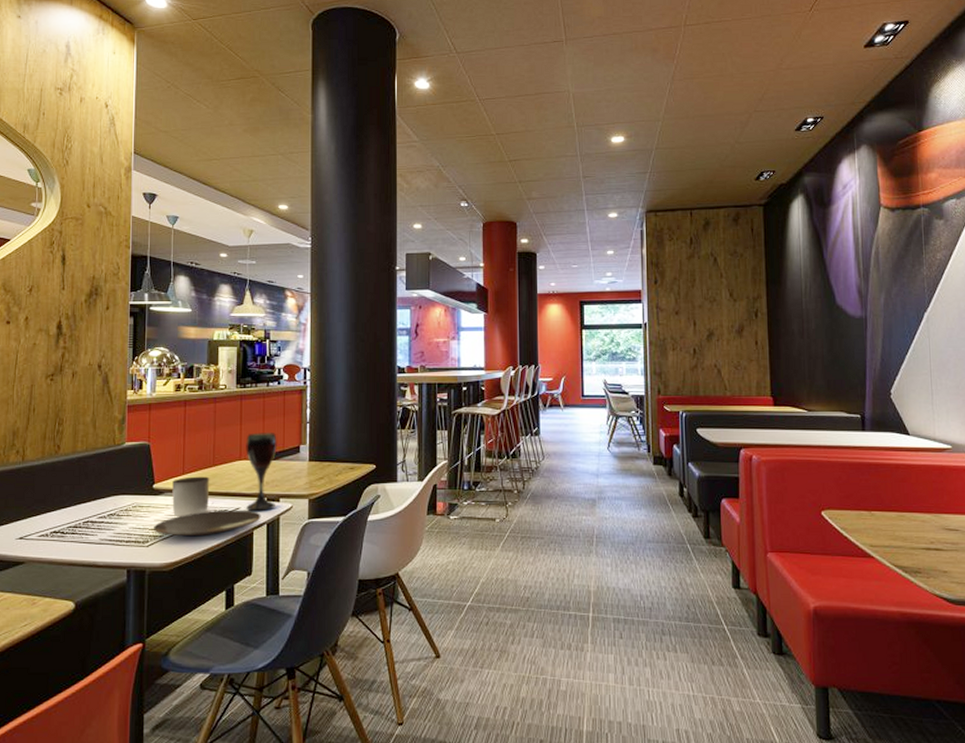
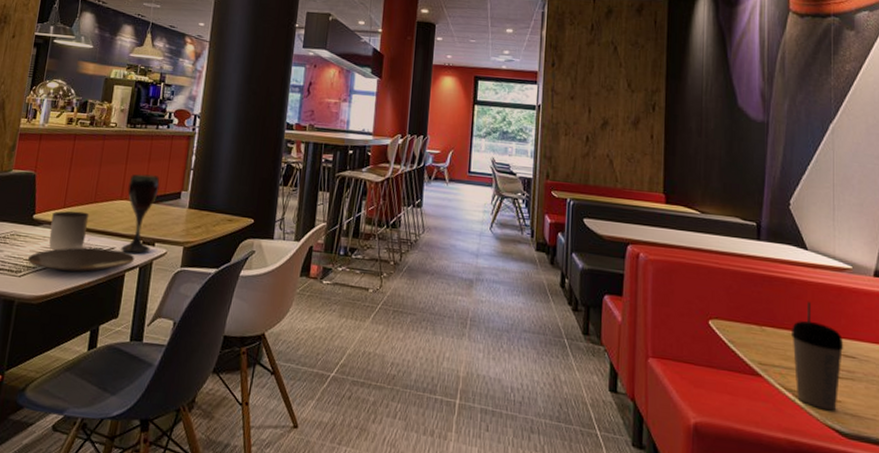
beverage cup: none [899,483,948,581] -> present [792,301,844,411]

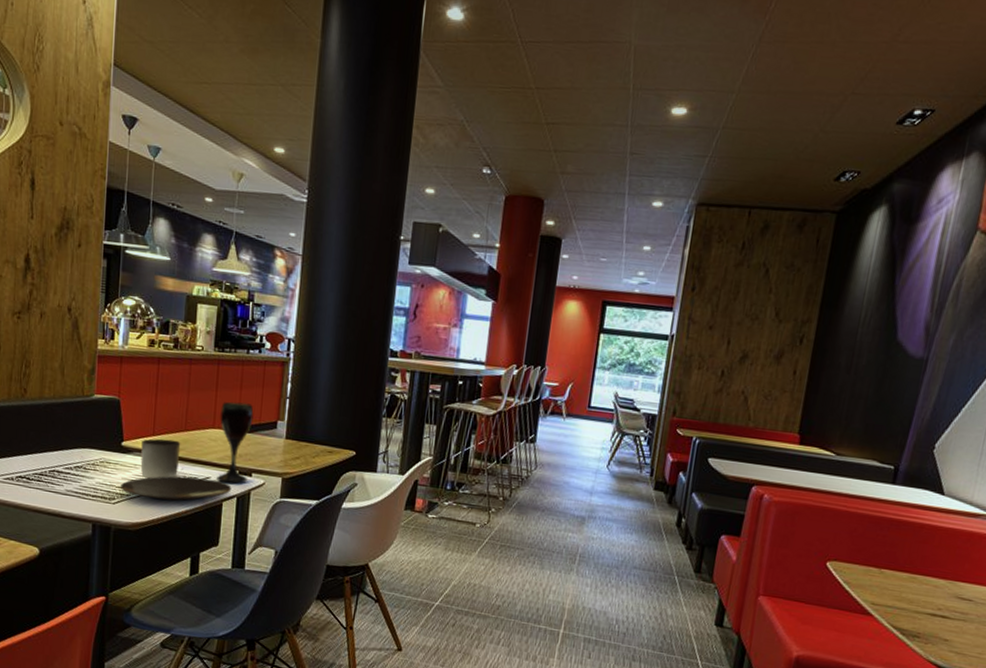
beverage cup: present [792,301,844,411] -> none [904,545,963,649]

